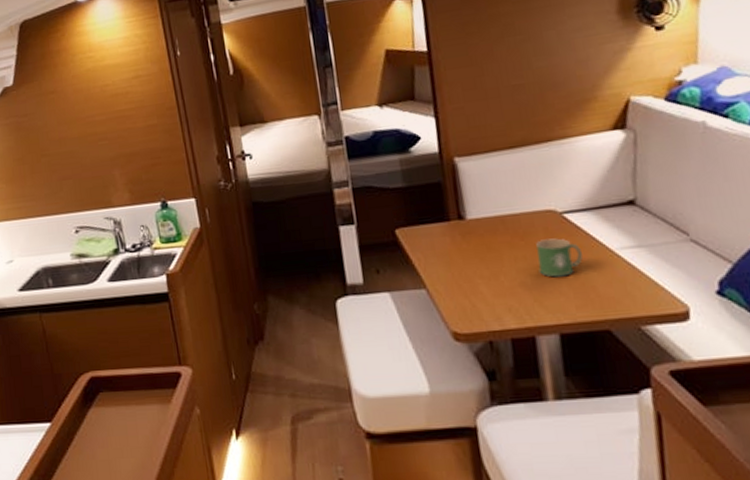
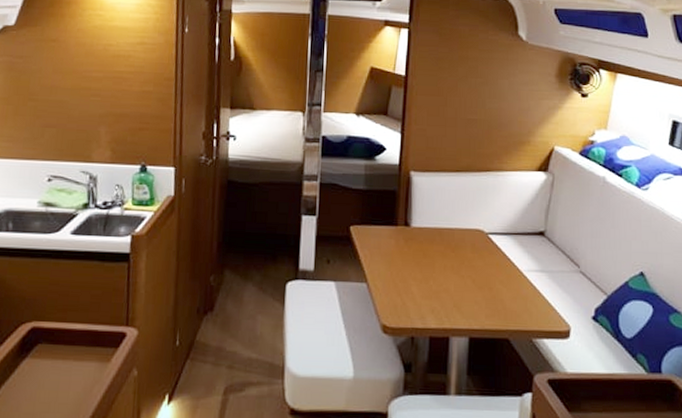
mug: present [535,238,583,277] -> none [462,254,497,288]

